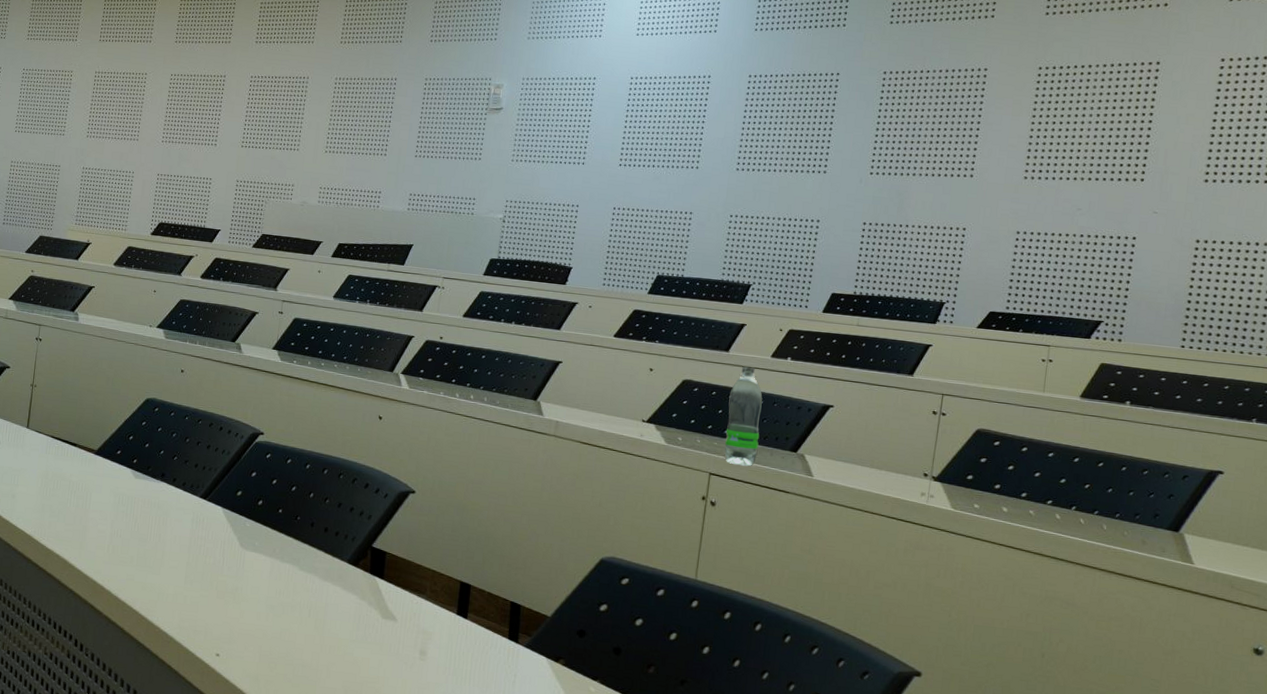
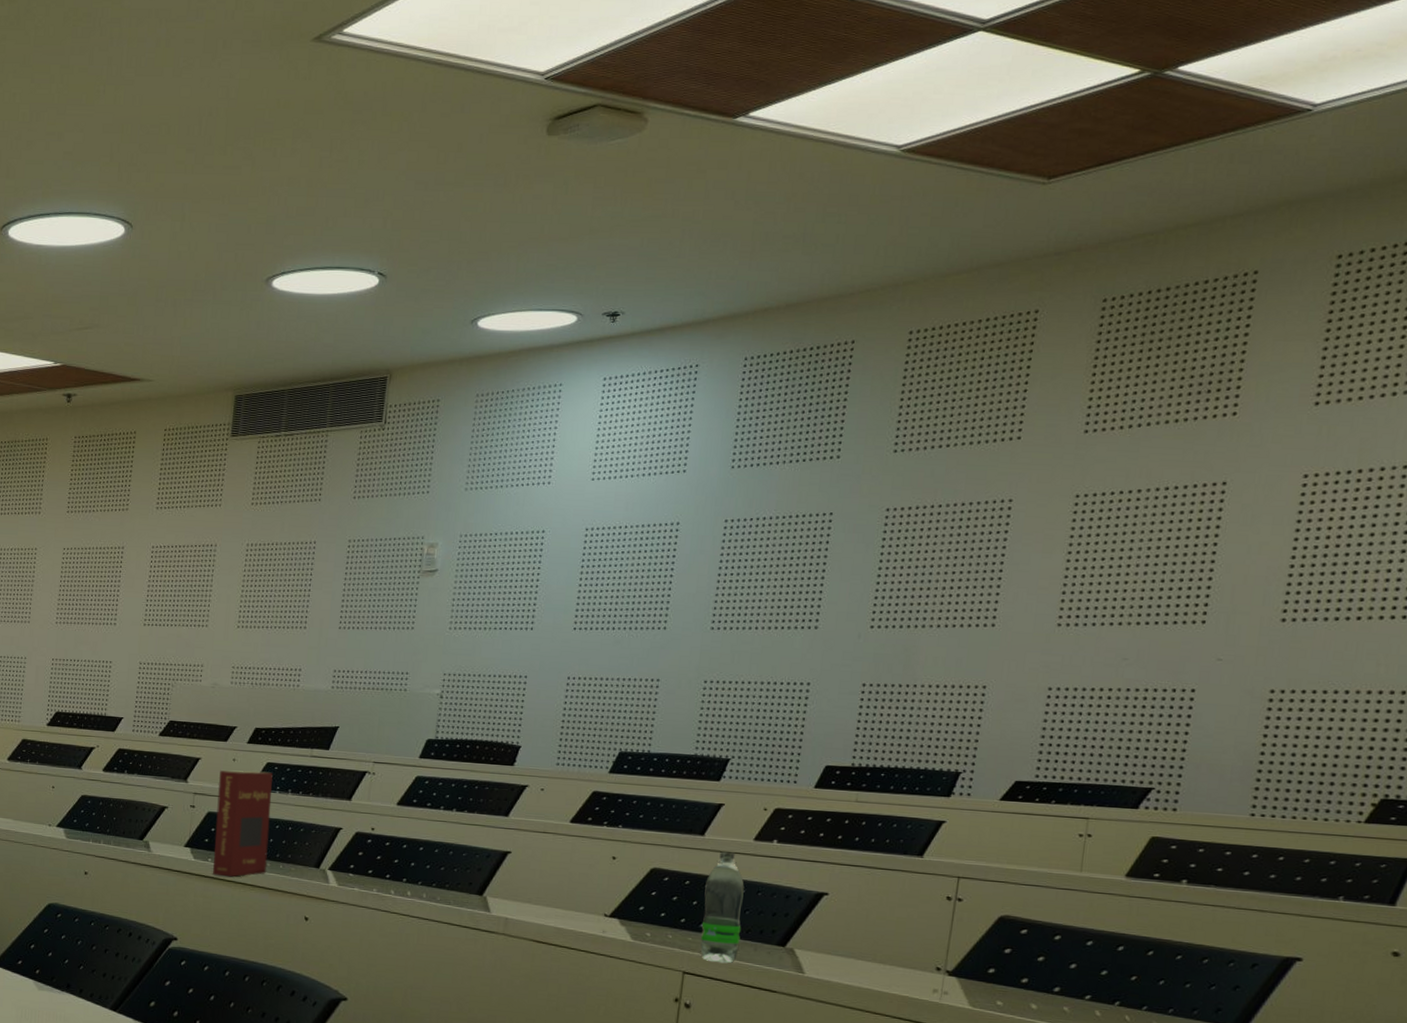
book: none [297,281,353,378] -> present [213,770,273,877]

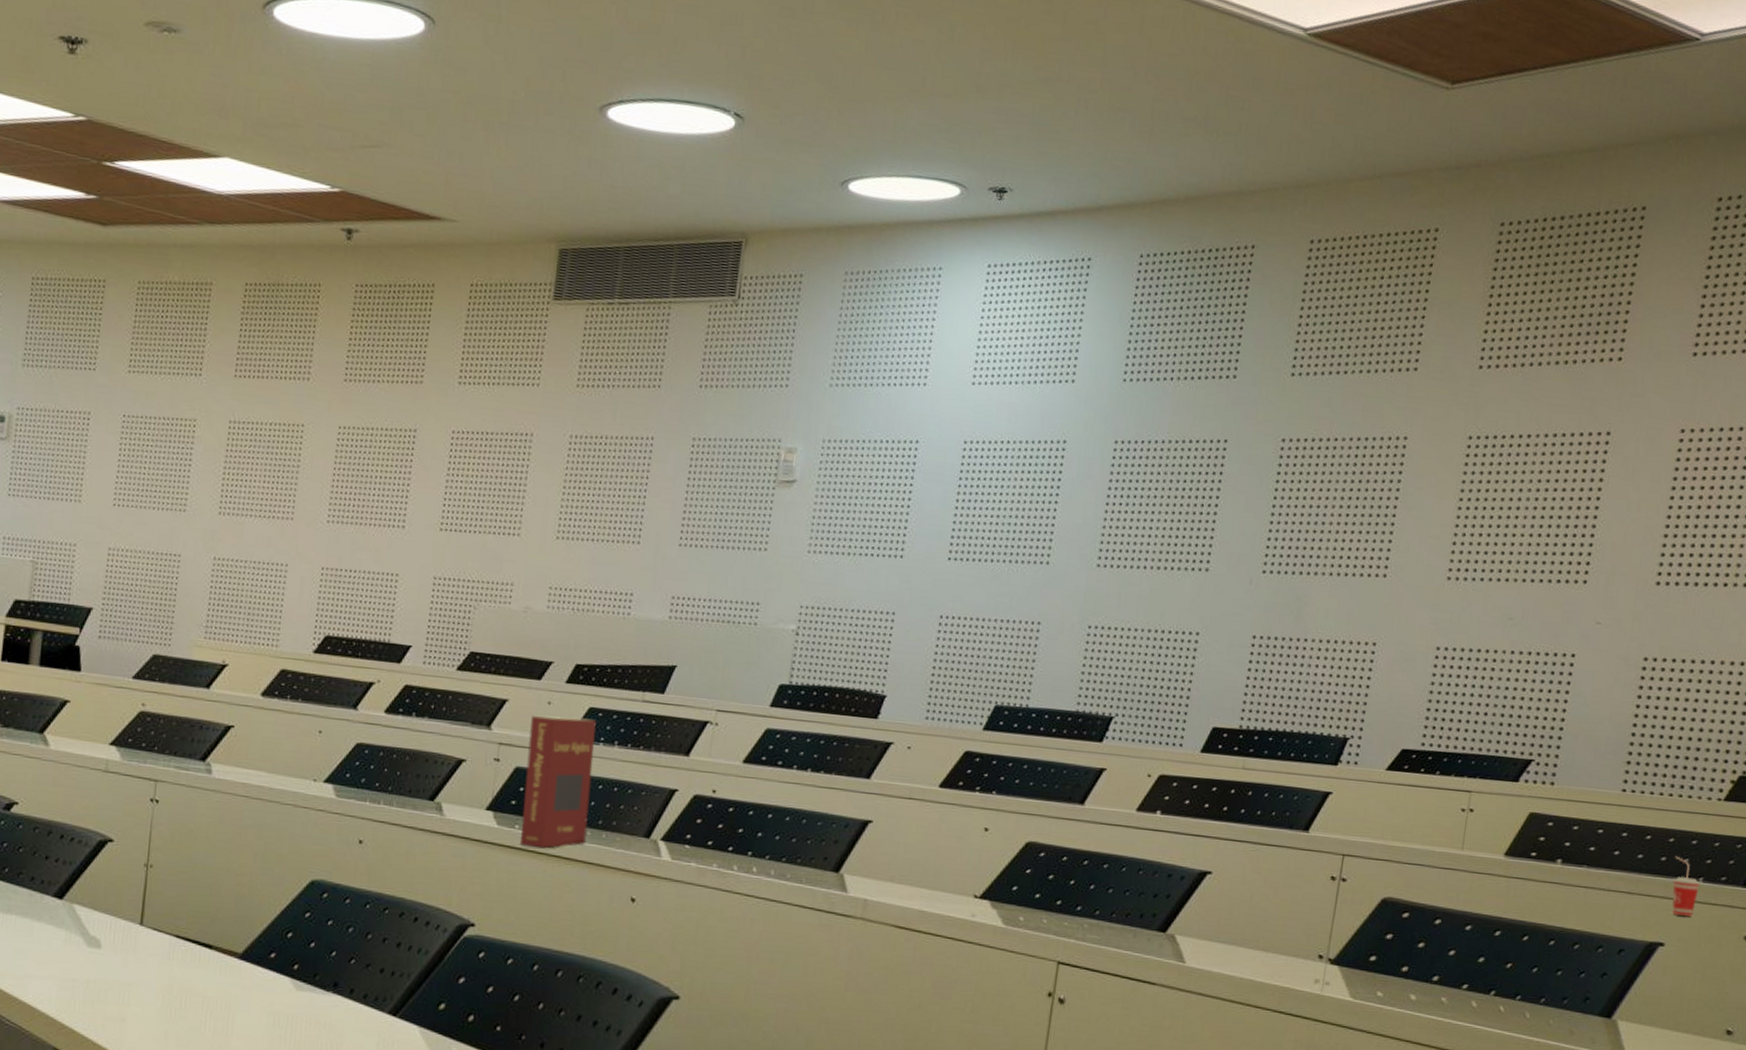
bottle: present [700,851,745,964] -> none [1076,823,1125,952]
beverage cup: none [1309,875,1341,933] -> present [1672,855,1701,916]

